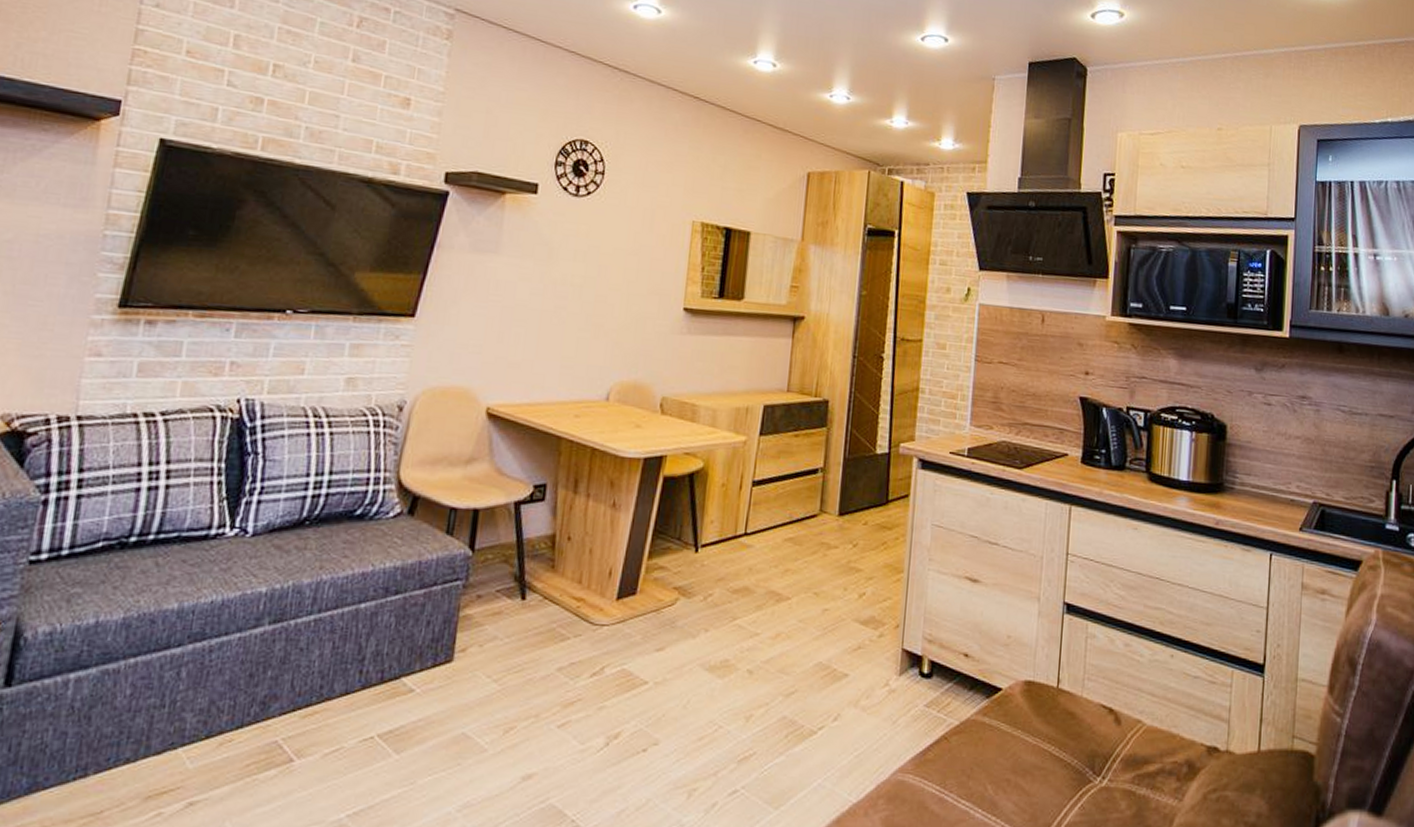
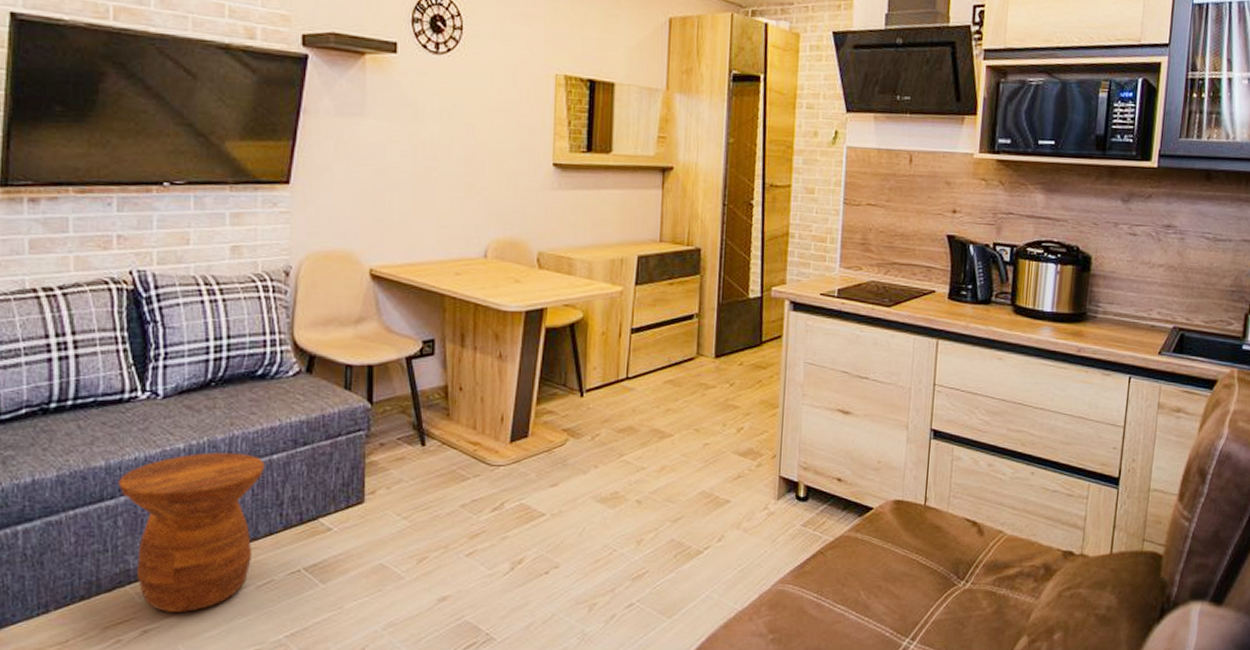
side table: none [188,598,351,782] -> present [118,452,265,612]

